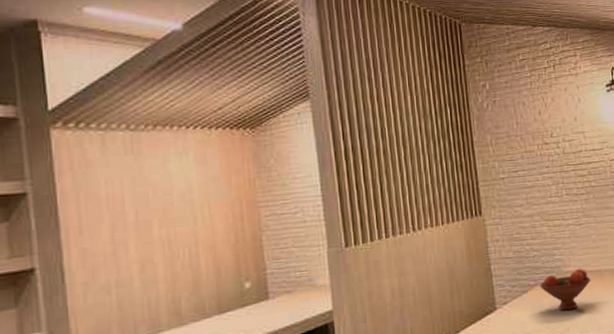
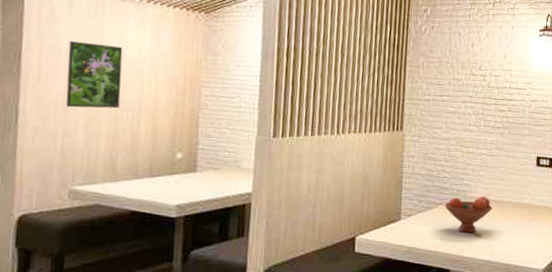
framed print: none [108,180,174,256] -> present [66,40,123,109]

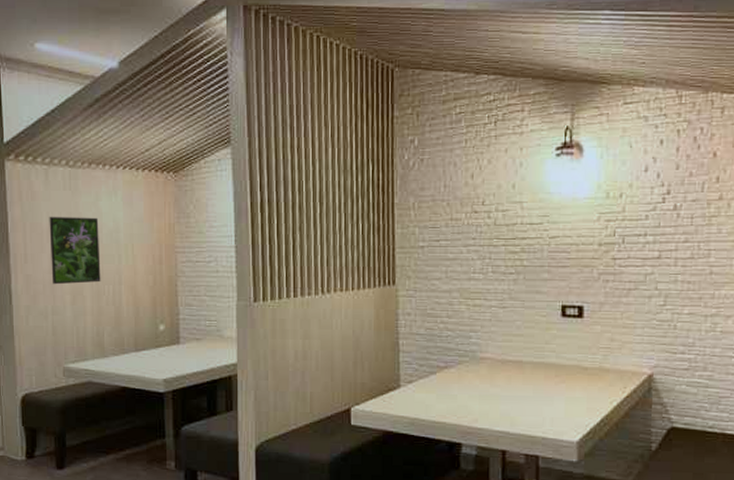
fruit bowl: present [444,196,493,233] -> none [450,356,509,400]

